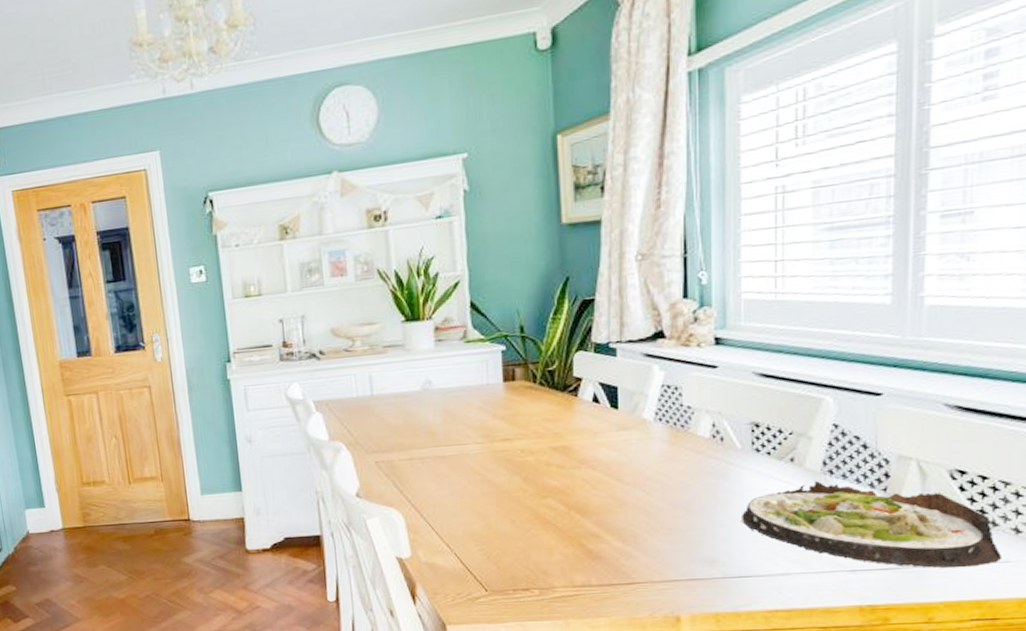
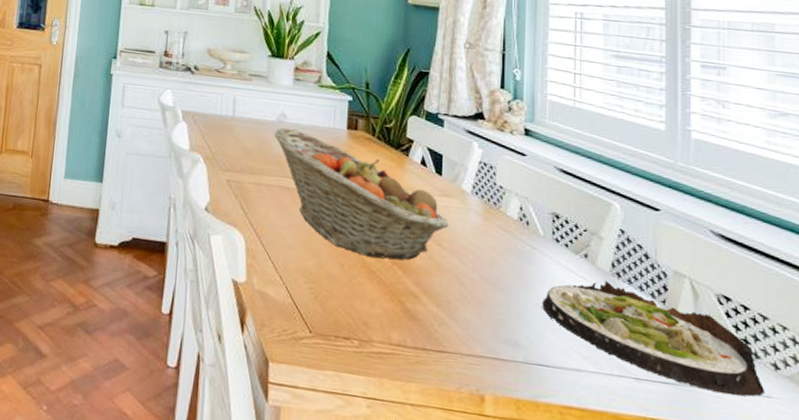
fruit basket: none [421,394,629,508] -> present [274,127,448,260]

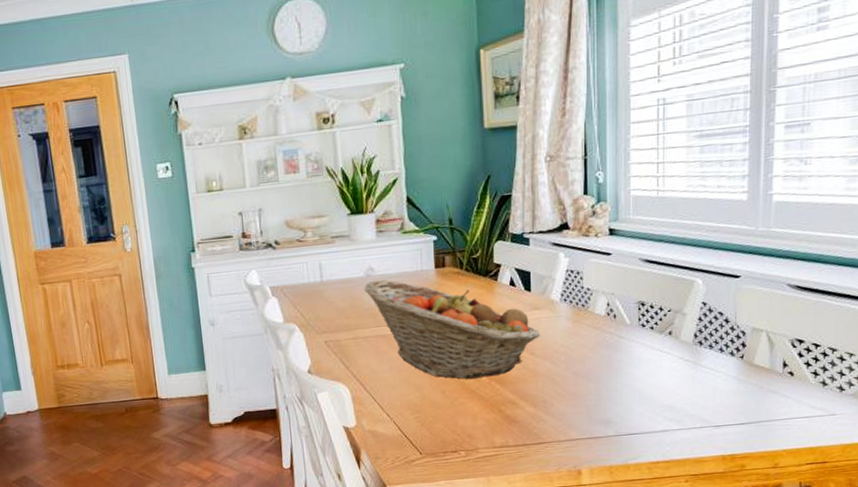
salad plate: present [542,280,766,397] -> none [630,350,831,422]

